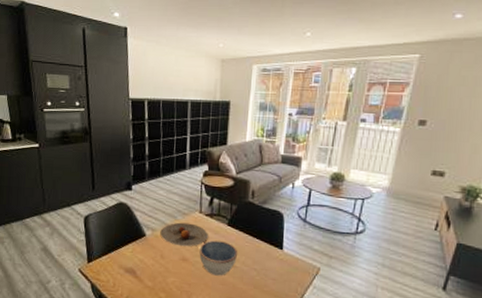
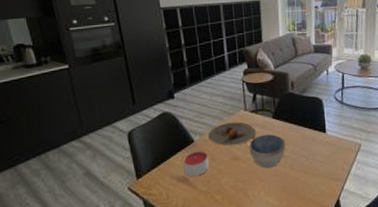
candle: none [132,244,158,271] -> present [183,150,209,177]

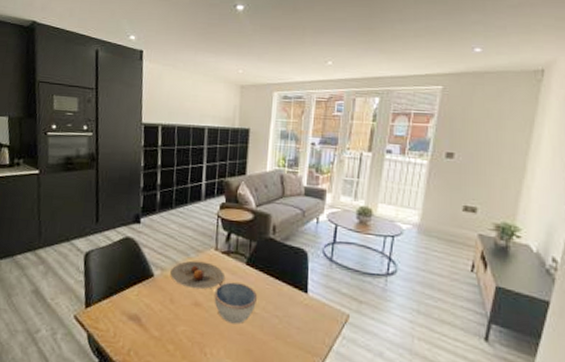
candle: present [183,150,209,177] -> none [137,286,167,318]

